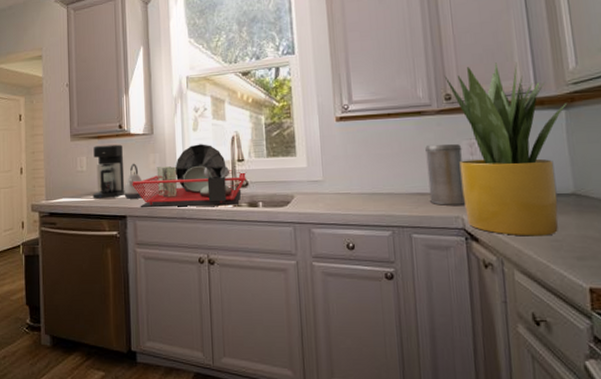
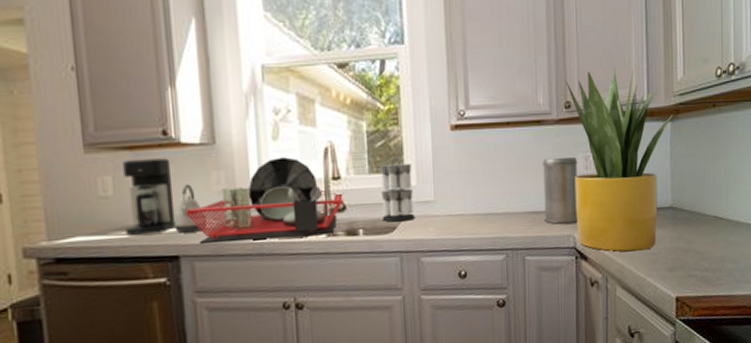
spice rack: none [276,143,307,197] -> present [380,156,415,222]

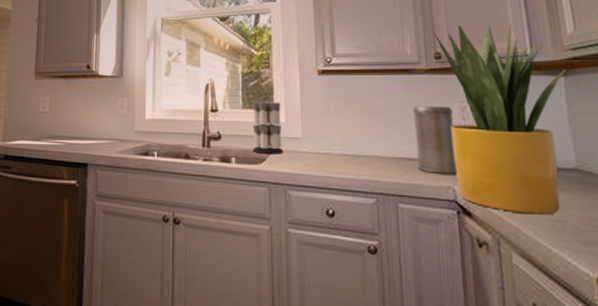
coffee maker: present [123,158,176,236] -> none [53,85,90,144]
kettle: present [174,184,207,233] -> none [87,107,110,146]
dish rack: present [186,157,344,245] -> none [96,90,220,160]

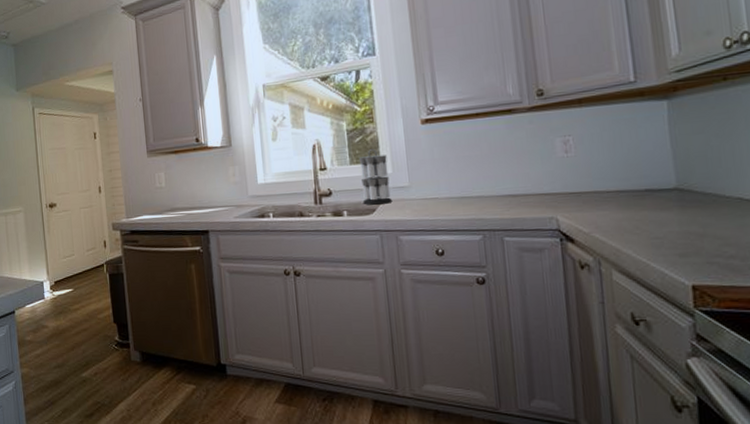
canister: present [413,105,458,176] -> none [516,141,561,207]
planter: present [433,22,567,215] -> none [536,52,670,235]

